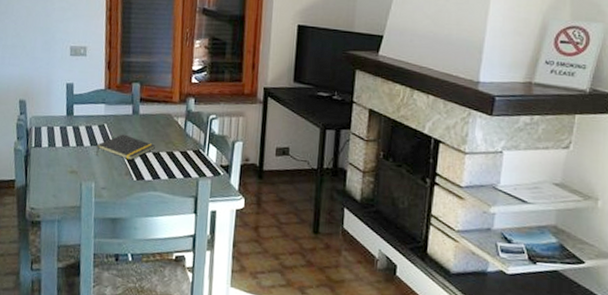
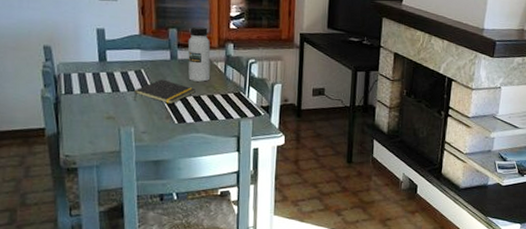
water bottle: none [149,80,172,138] -> present [187,26,211,82]

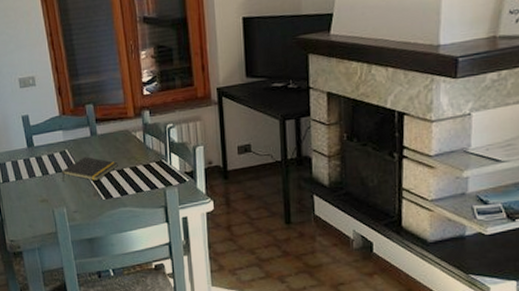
water bottle: present [187,26,211,82] -> none [104,98,130,155]

